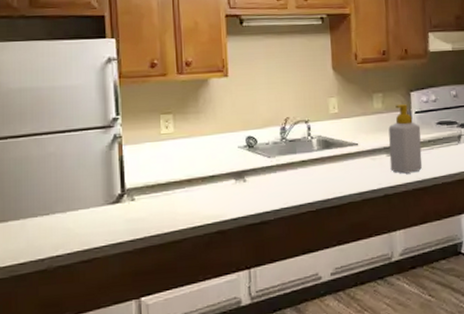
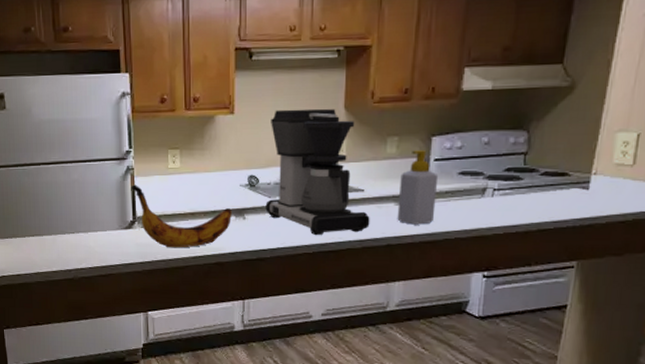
banana: none [118,154,232,221] -> present [131,185,233,248]
coffee maker: none [265,69,367,193] -> present [265,108,370,236]

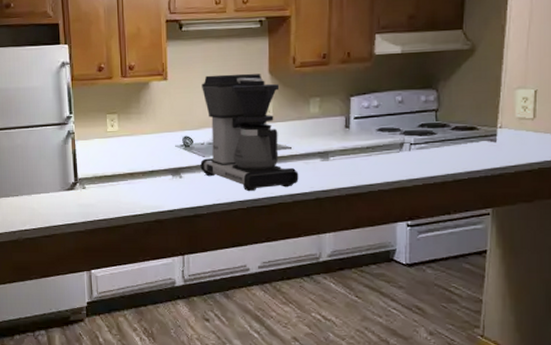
banana: present [131,185,233,248] -> none [72,148,170,208]
soap bottle: present [397,150,439,225] -> none [323,109,359,179]

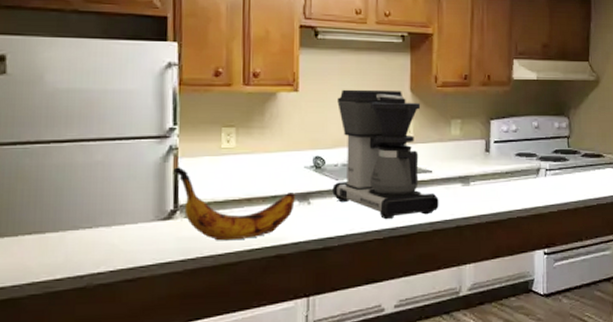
banana: none [72,148,170,208] -> present [173,167,296,241]

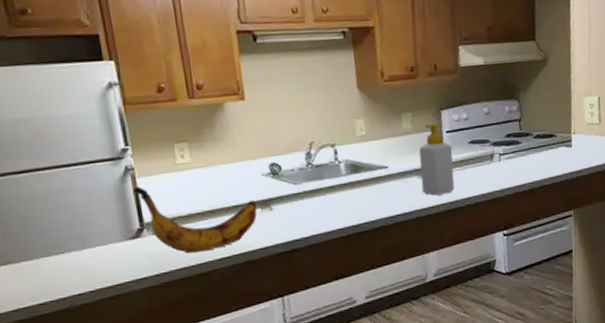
coffee maker: present [332,89,439,220] -> none [285,89,398,218]
soap bottle: none [464,133,499,205] -> present [419,123,455,196]

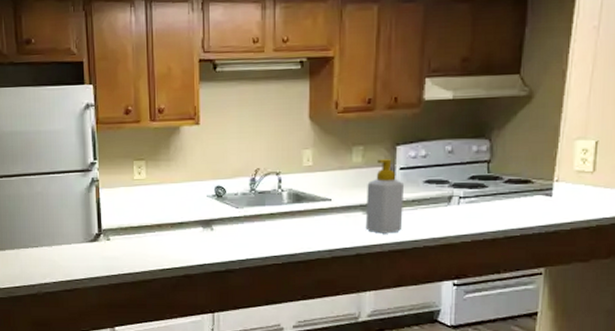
banana: present [133,186,258,254] -> none [96,196,200,261]

